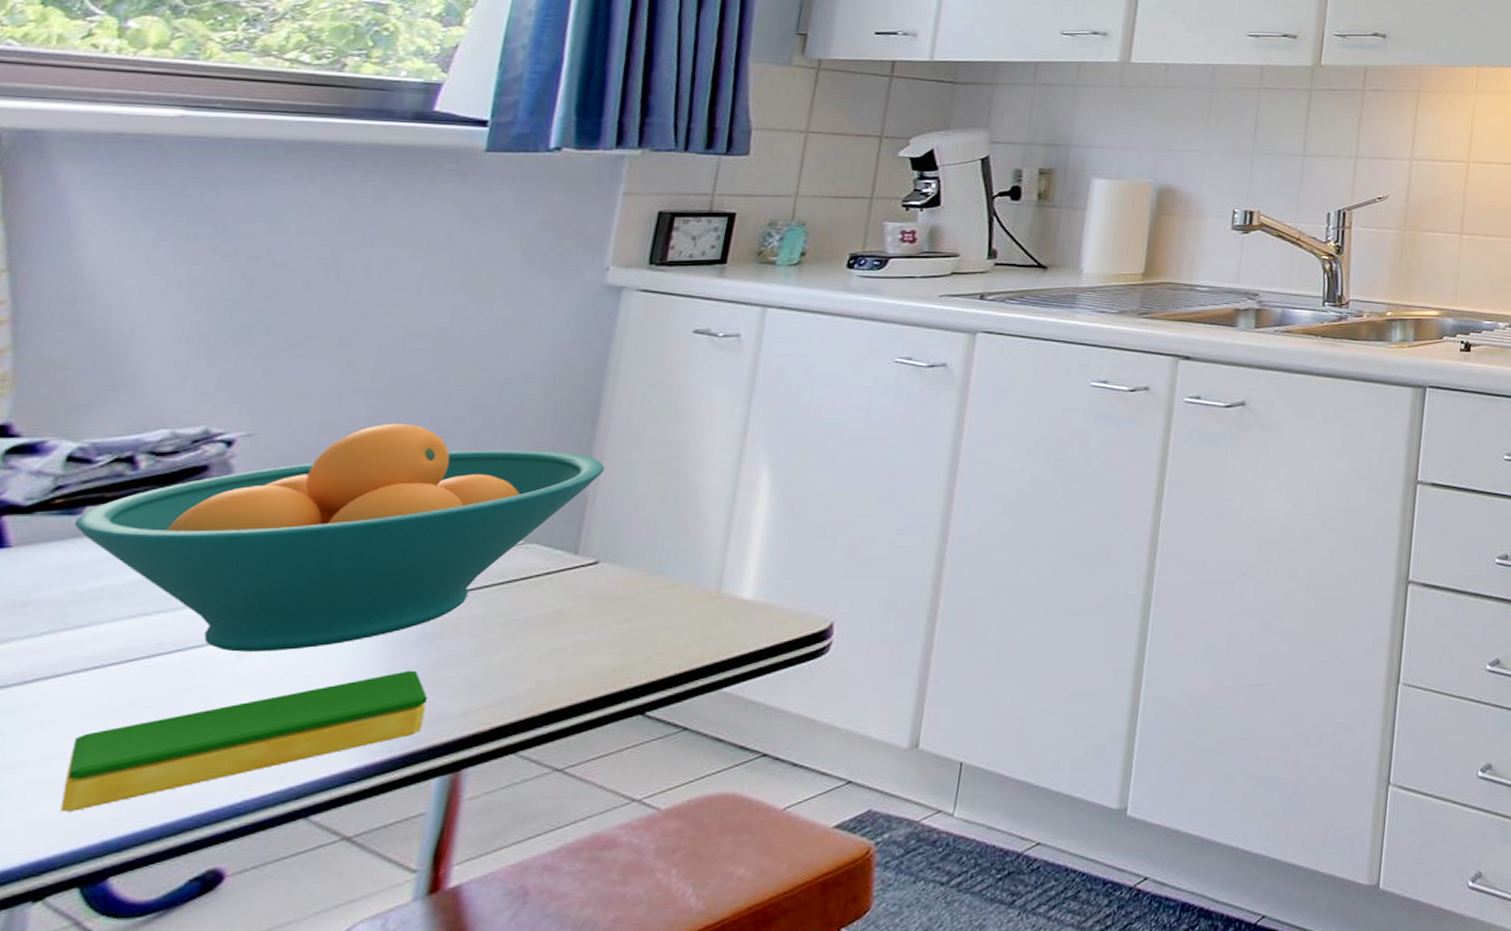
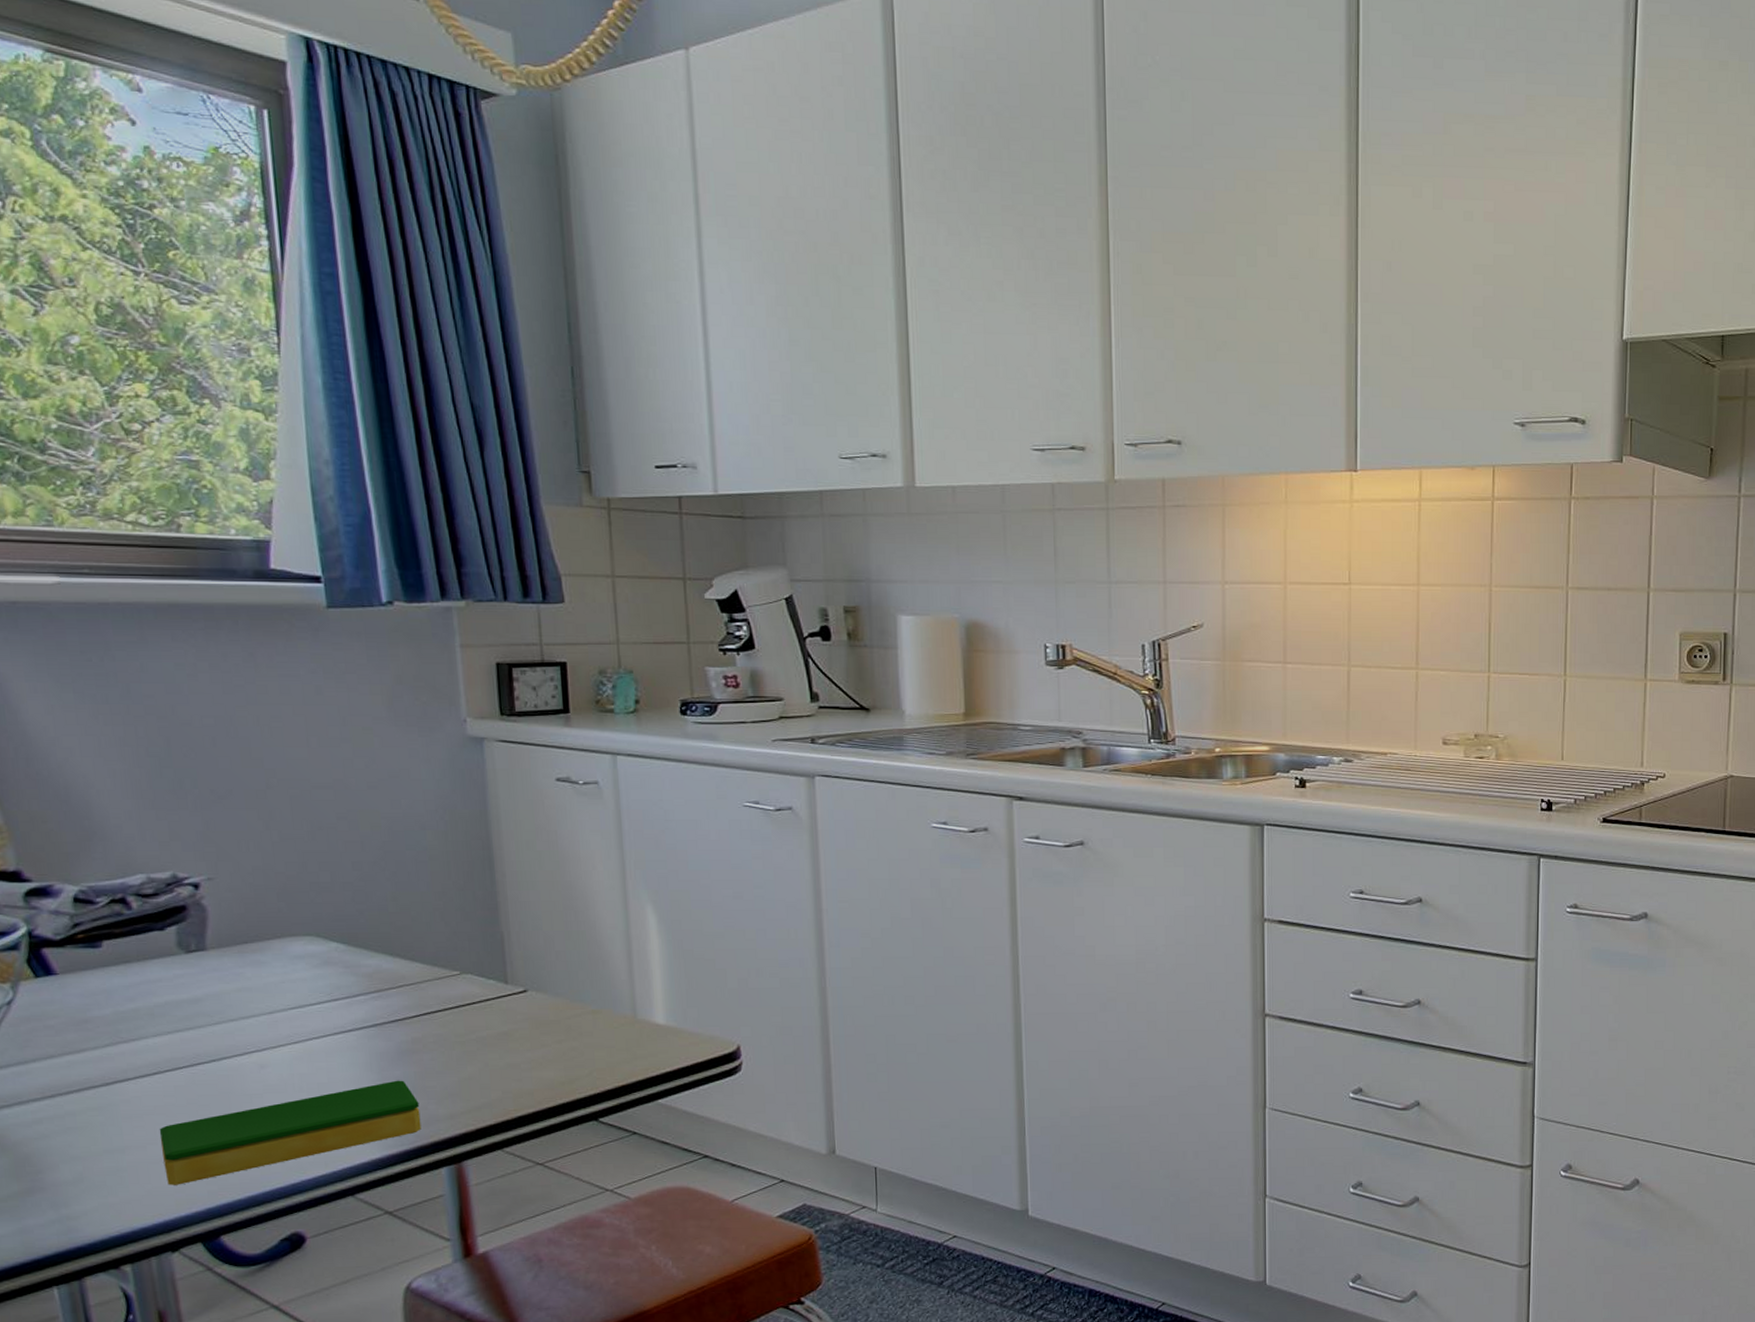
fruit bowl: present [74,423,605,652] -> none [98,868,510,1063]

